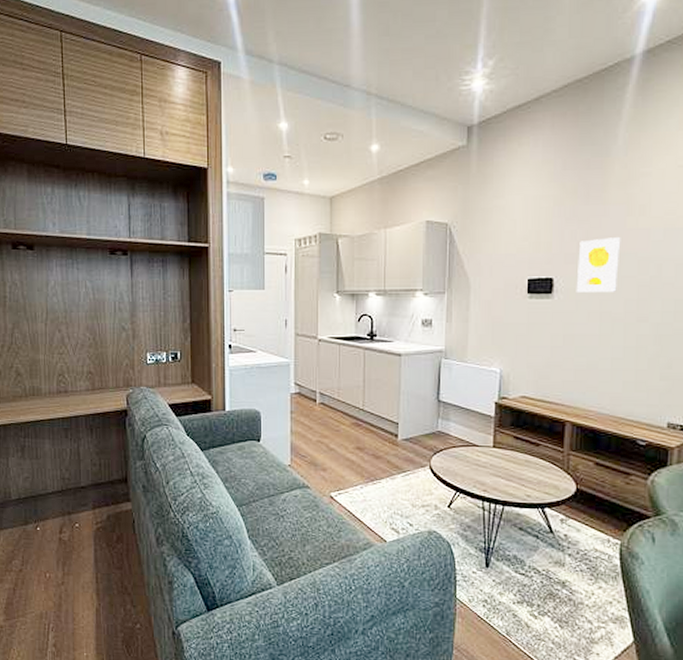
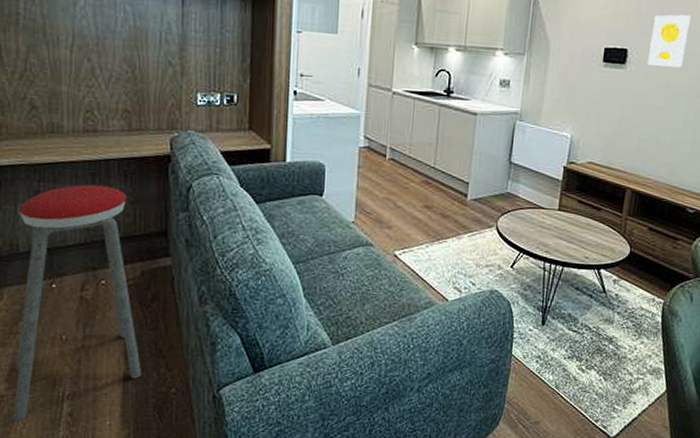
music stool: none [9,438,111,650] -> present [13,184,141,422]

